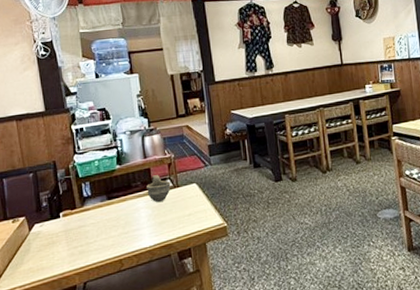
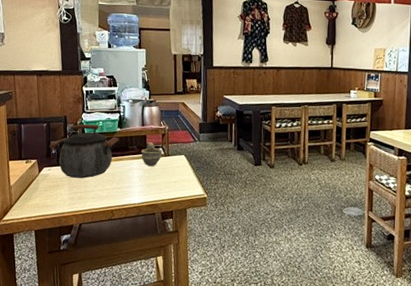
kettle: none [39,165,120,231] -> present [49,124,119,179]

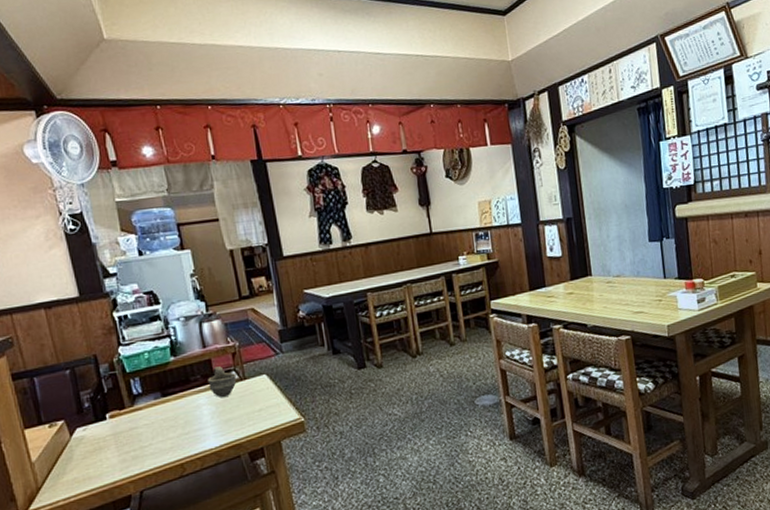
kettle: present [49,124,119,179] -> none [79,358,175,434]

